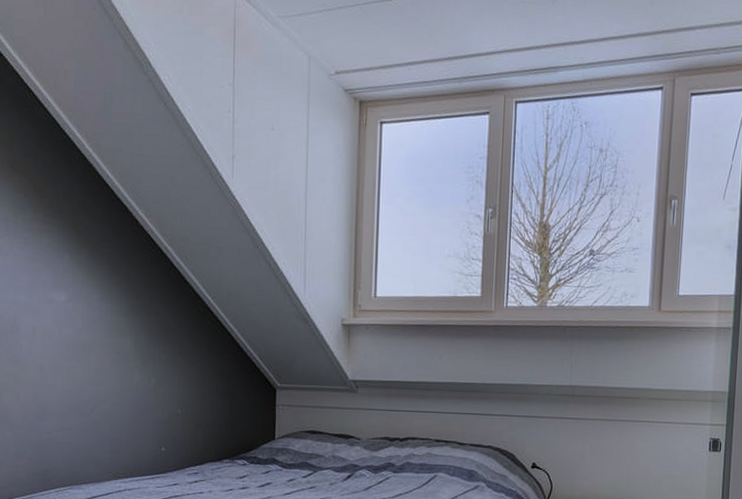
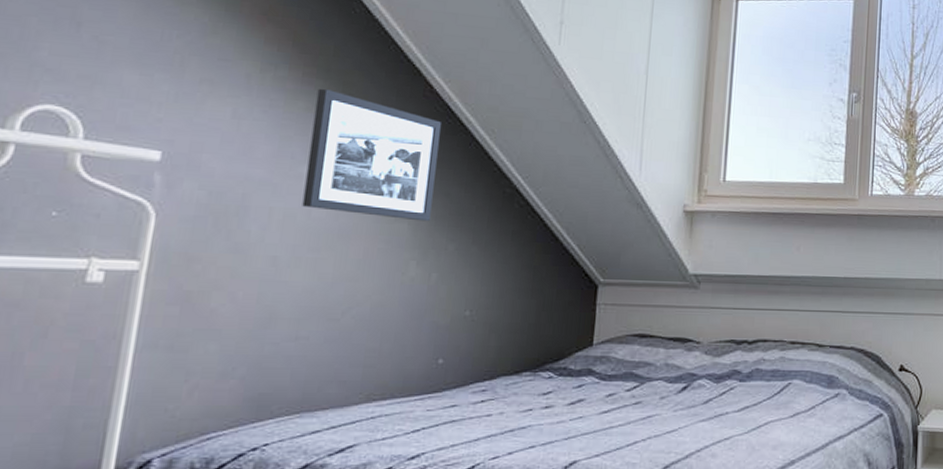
picture frame: none [55,227,147,336] -> present [302,88,441,222]

